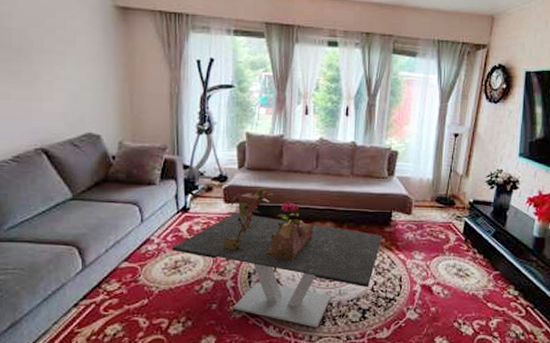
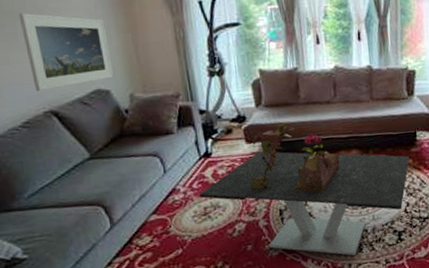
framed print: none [25,51,107,128] -> present [18,12,114,91]

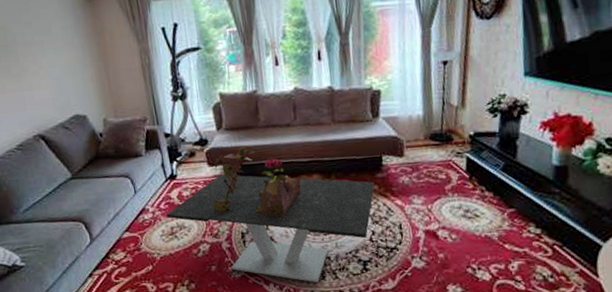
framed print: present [18,12,114,91] -> none [11,46,89,117]

